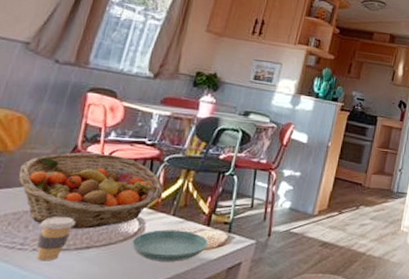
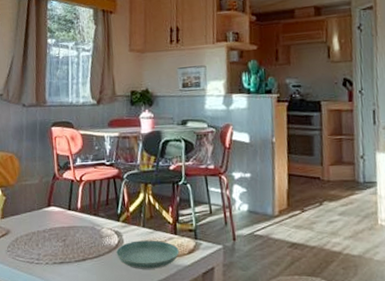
fruit basket: present [18,152,164,229] -> none [21,178,130,244]
coffee cup: present [37,217,76,261] -> none [45,235,71,273]

